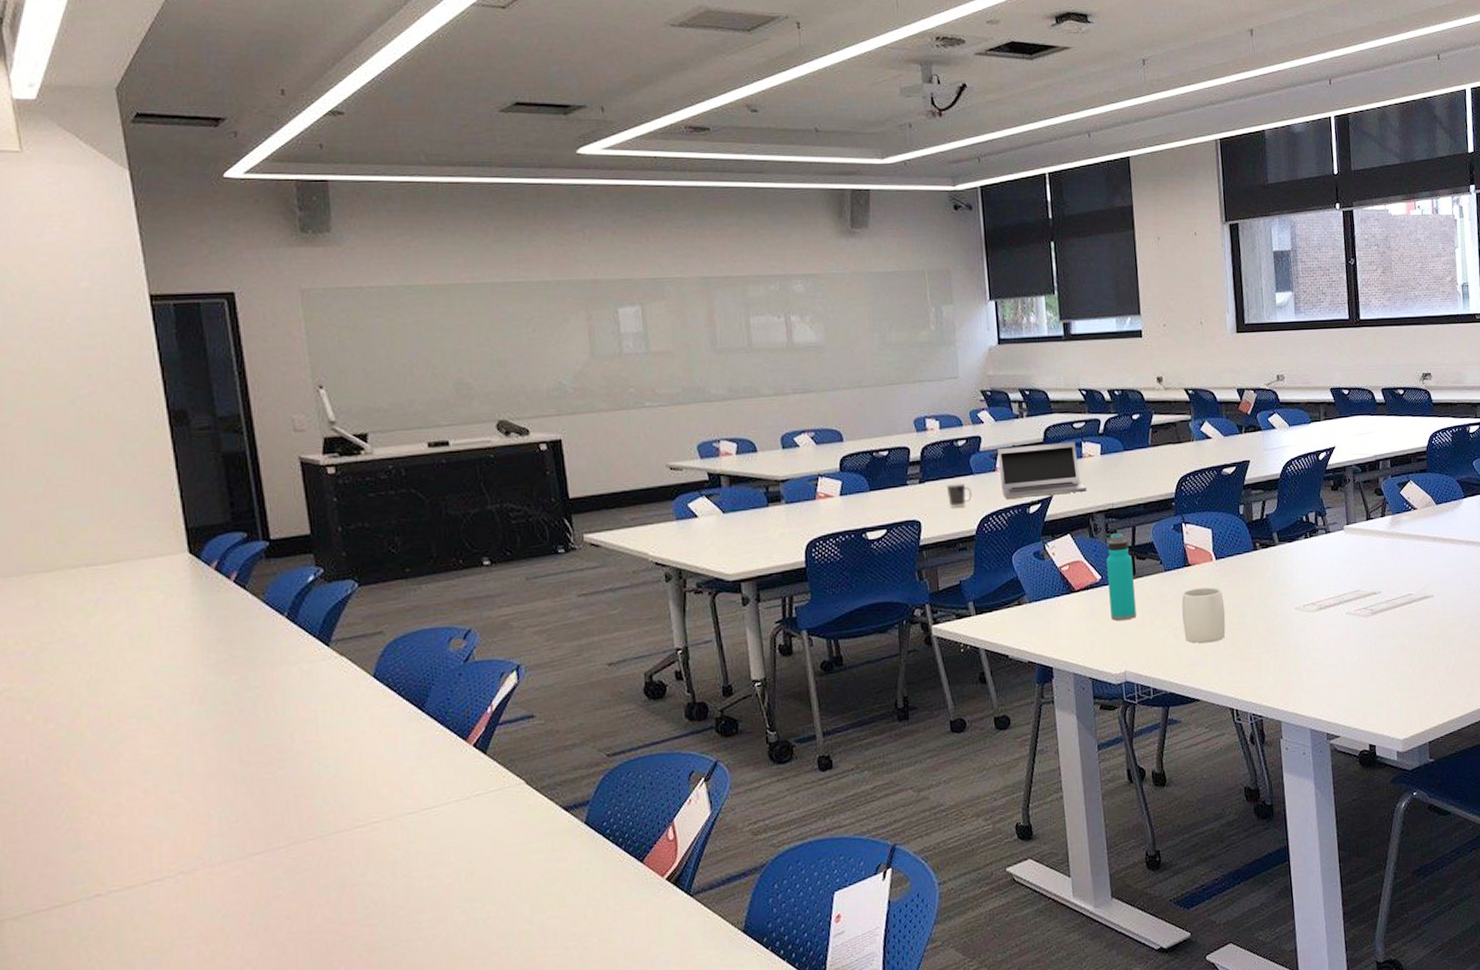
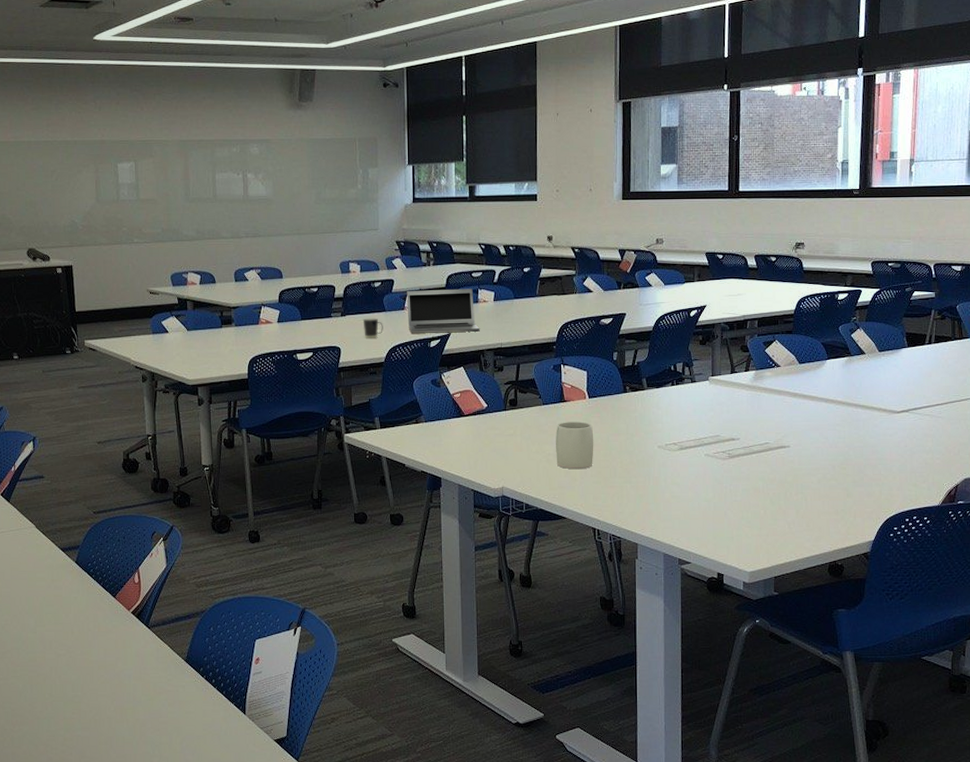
water bottle: present [1106,532,1136,621] -> none [493,368,516,443]

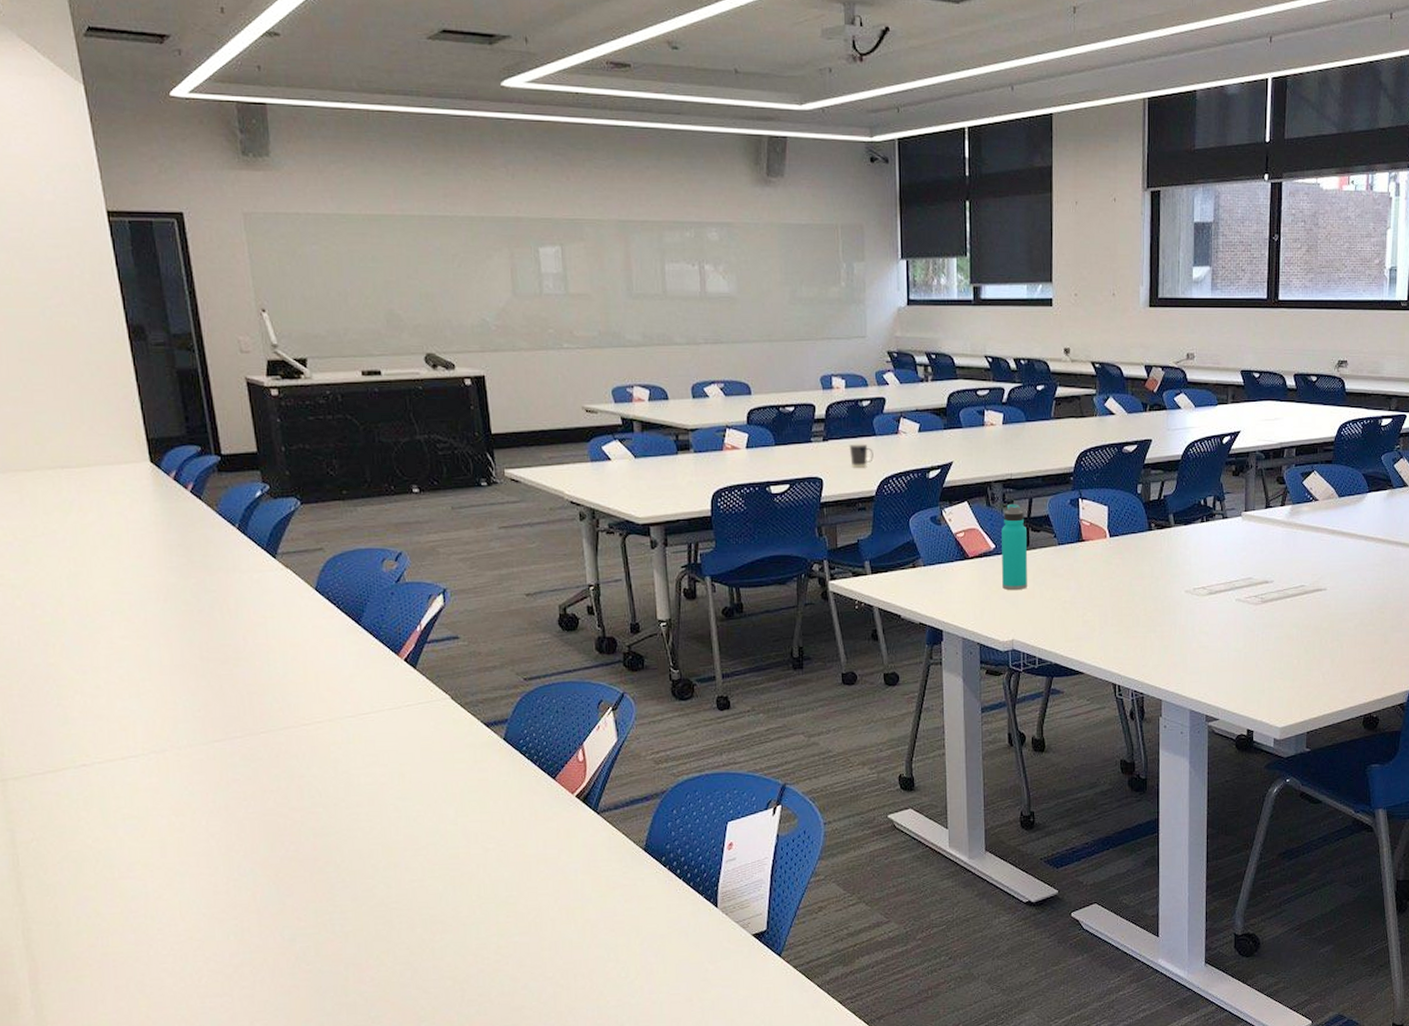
laptop: present [407,288,480,333] -> none [901,409,987,462]
water bottle: none [493,368,516,443] -> present [1002,503,1028,590]
mug: present [556,422,594,470] -> none [1072,564,1115,619]

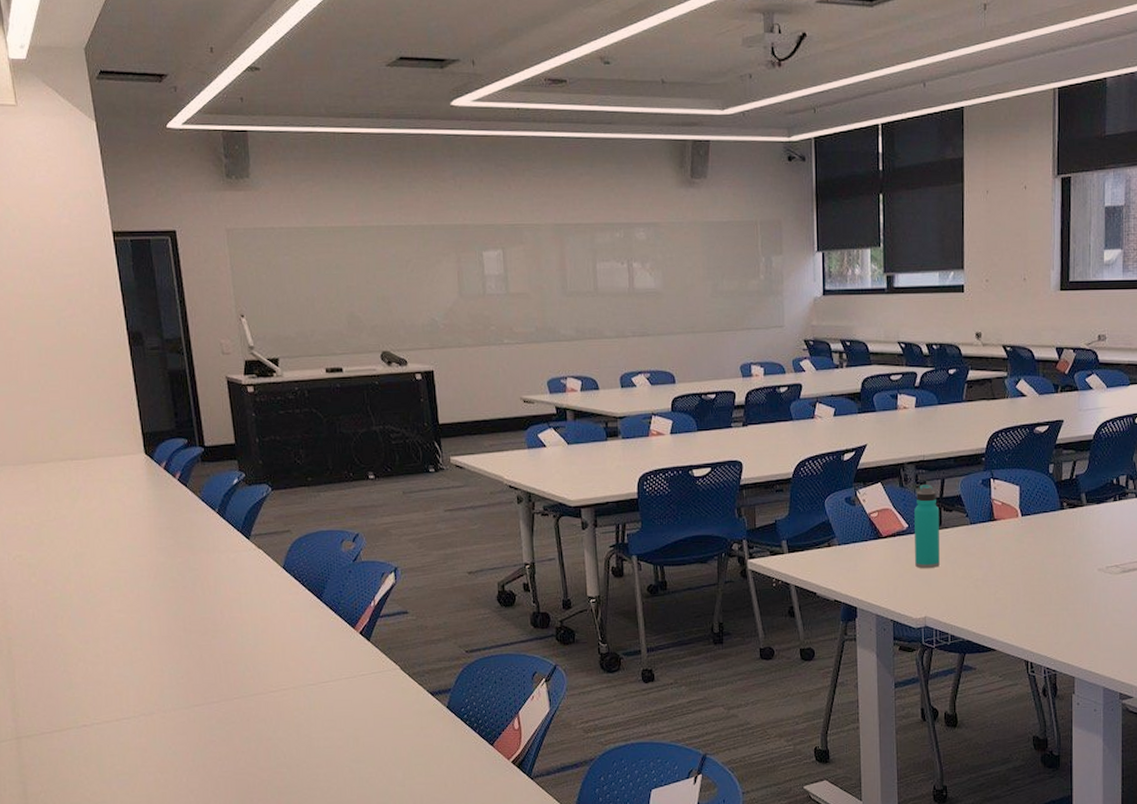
mug: present [849,443,874,468] -> none [767,428,791,451]

